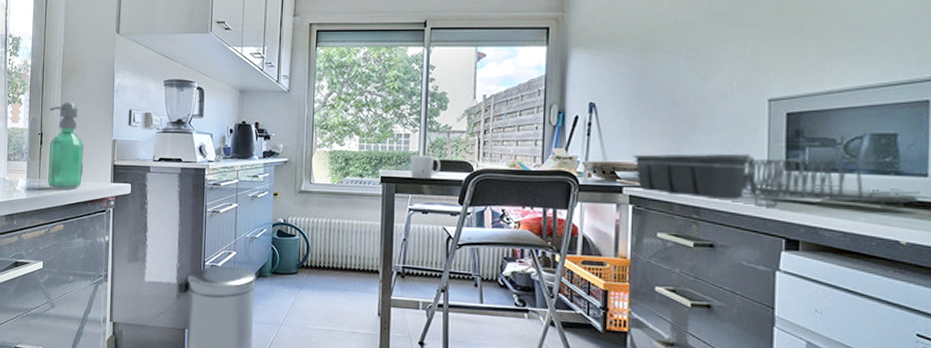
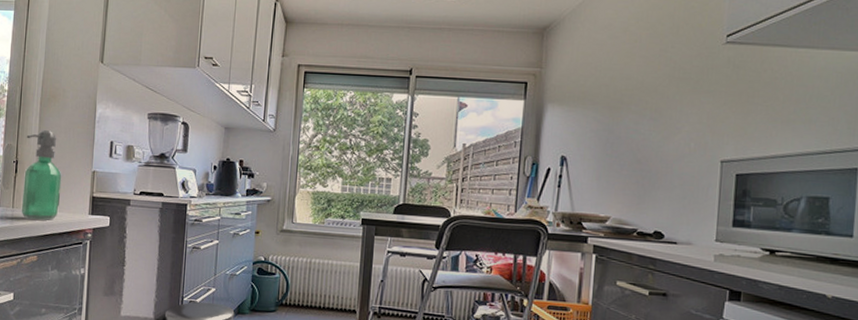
mug: present [410,155,442,179] -> none [390,199,421,223]
dish rack: present [632,153,920,210] -> none [597,207,846,267]

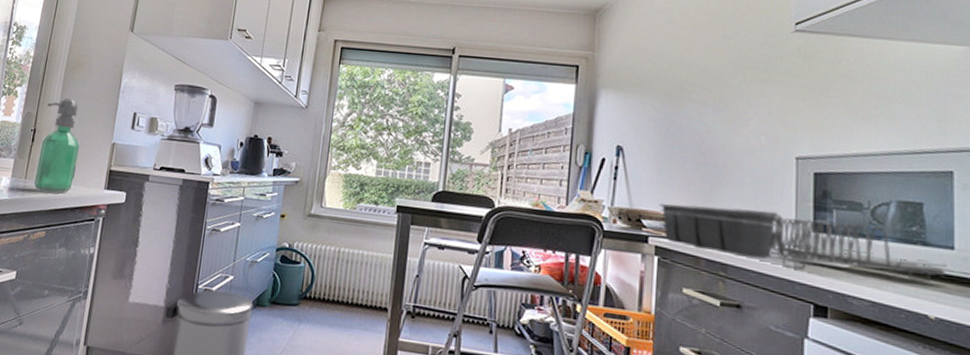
dish rack: none [597,207,846,267] -> present [659,203,947,283]

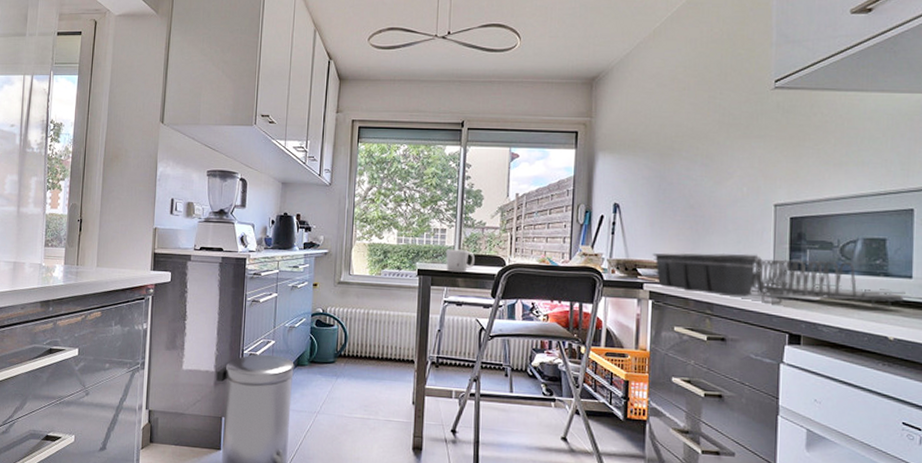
soap dispenser: present [33,98,80,194] -> none [85,189,125,277]
mug: none [428,185,462,213] -> present [446,249,476,273]

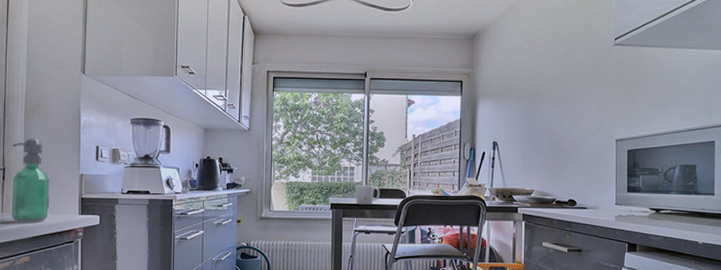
soap dispenser: none [85,189,125,277] -> present [11,138,50,222]
dish rack: present [652,252,906,309] -> none [524,180,710,221]

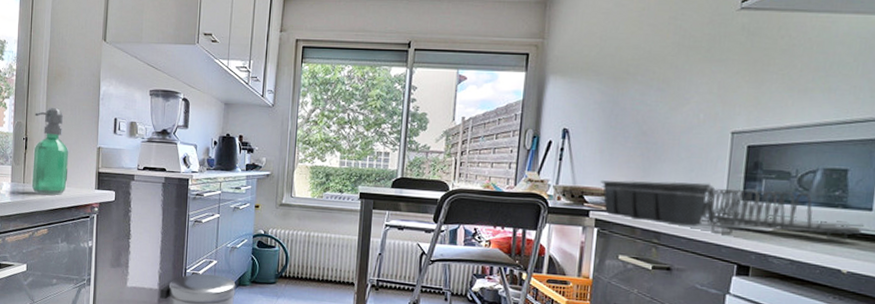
mug: present [355,185,381,205] -> none [388,173,419,197]
dish rack: none [524,180,710,221] -> present [600,180,864,241]

